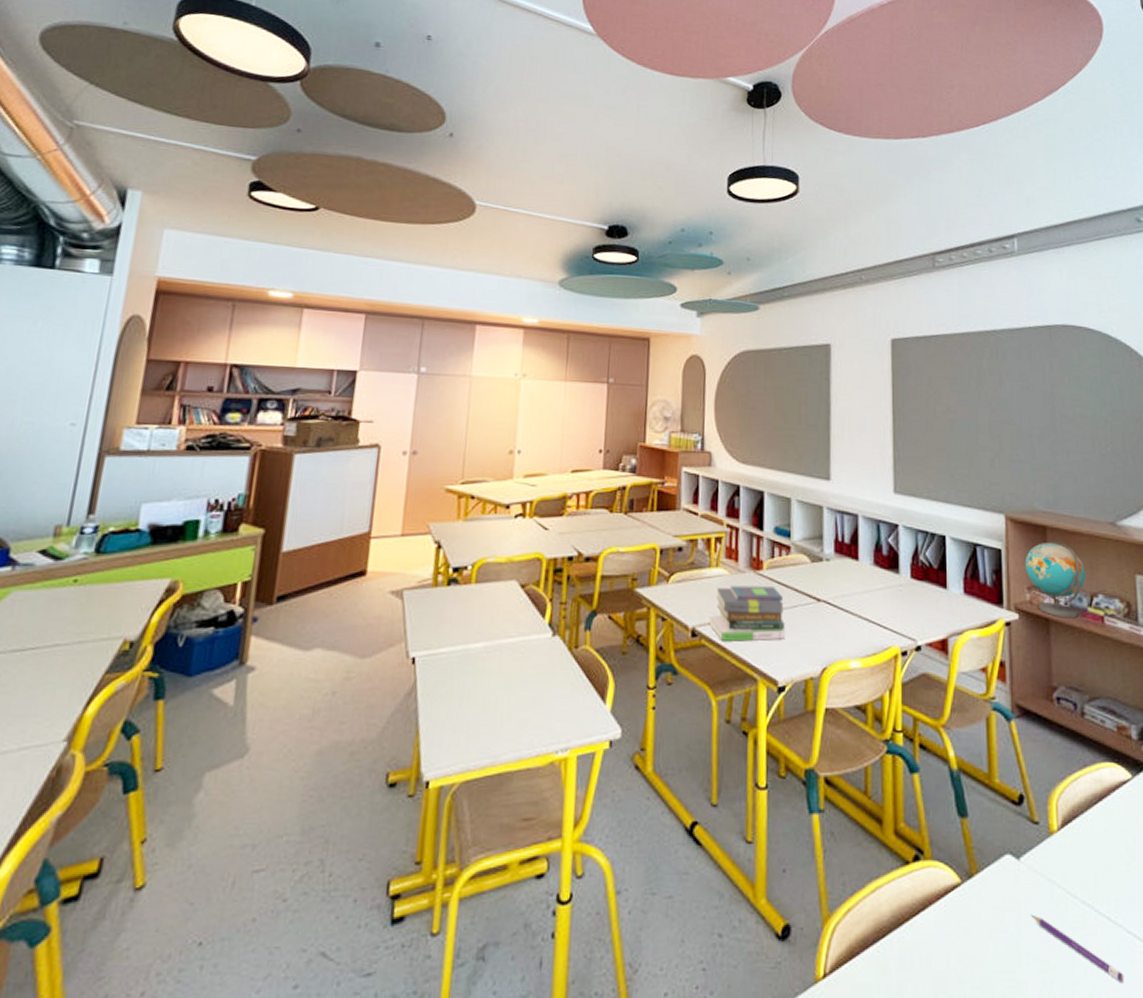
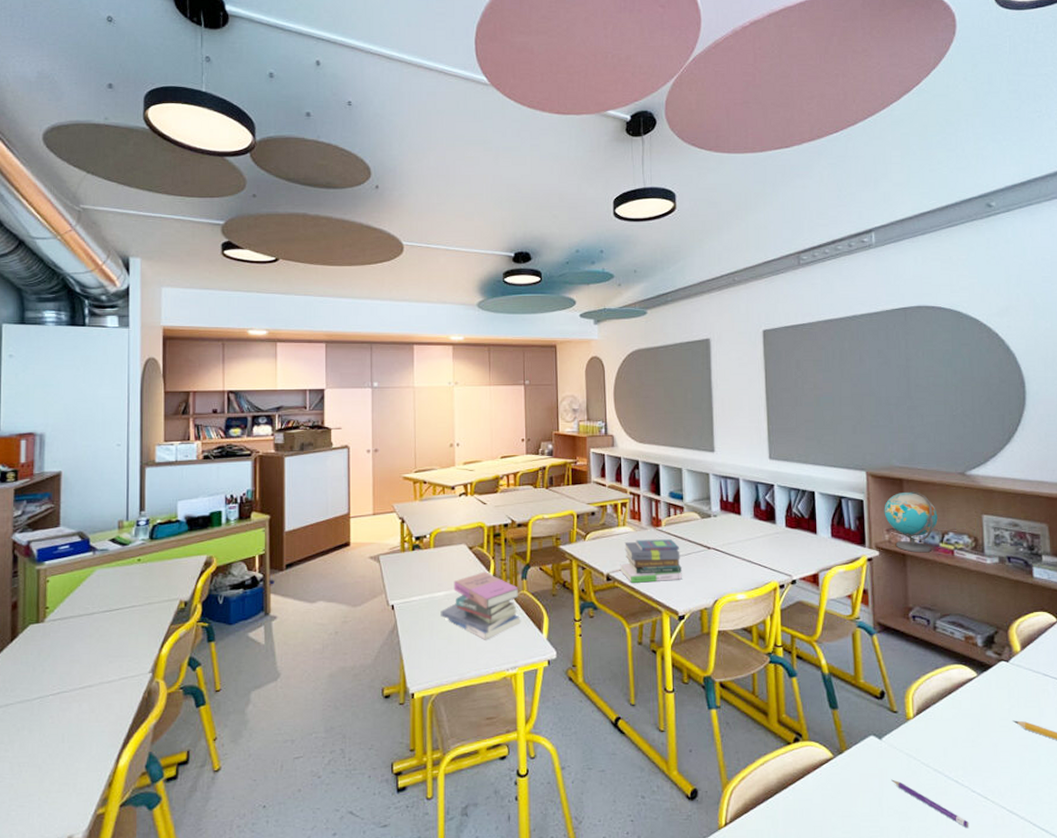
books: none [475,618,580,711] -> present [440,571,521,640]

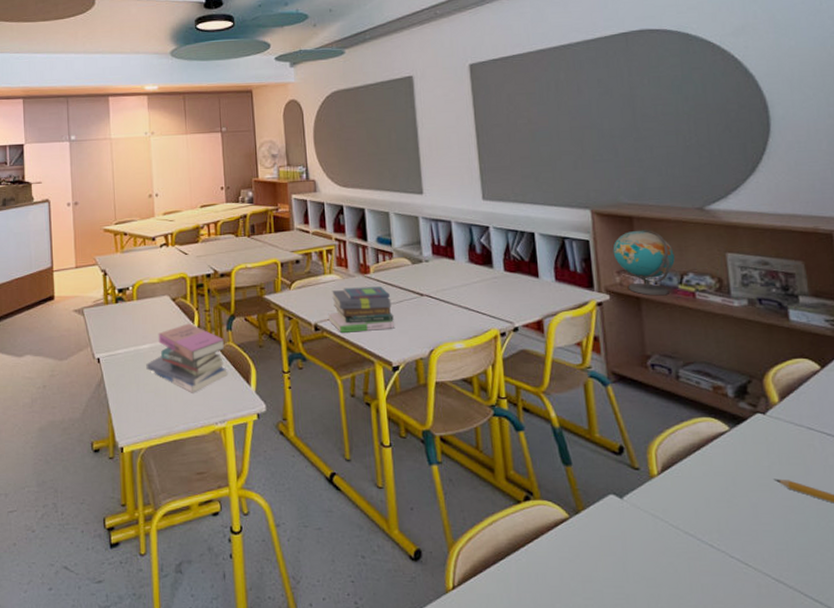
pencil: present [891,779,969,828] -> none [636,542,729,597]

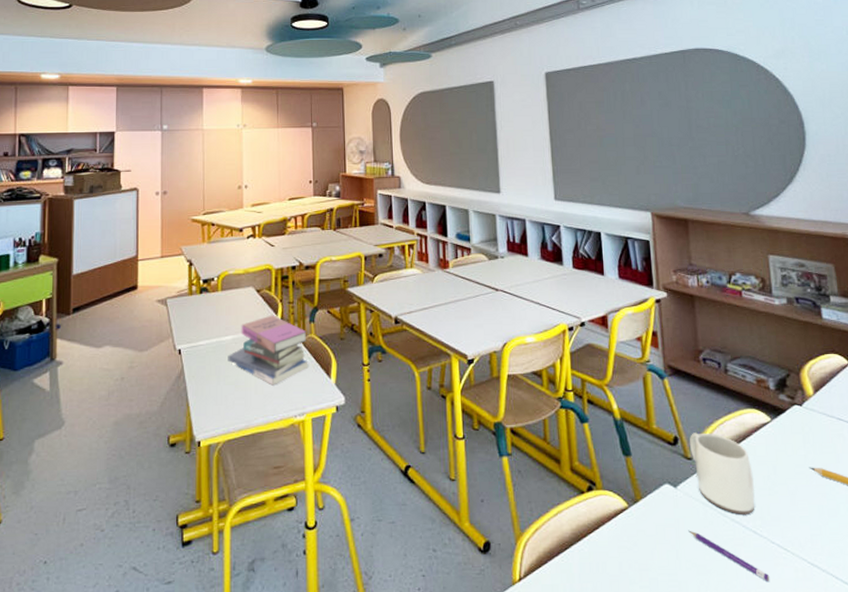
books: present [328,286,394,333] -> none [408,281,470,326]
globe: present [613,229,675,296] -> none [670,232,724,294]
mug: none [636,442,712,527] -> present [689,432,755,515]
pencil: none [636,542,729,597] -> present [688,530,770,581]

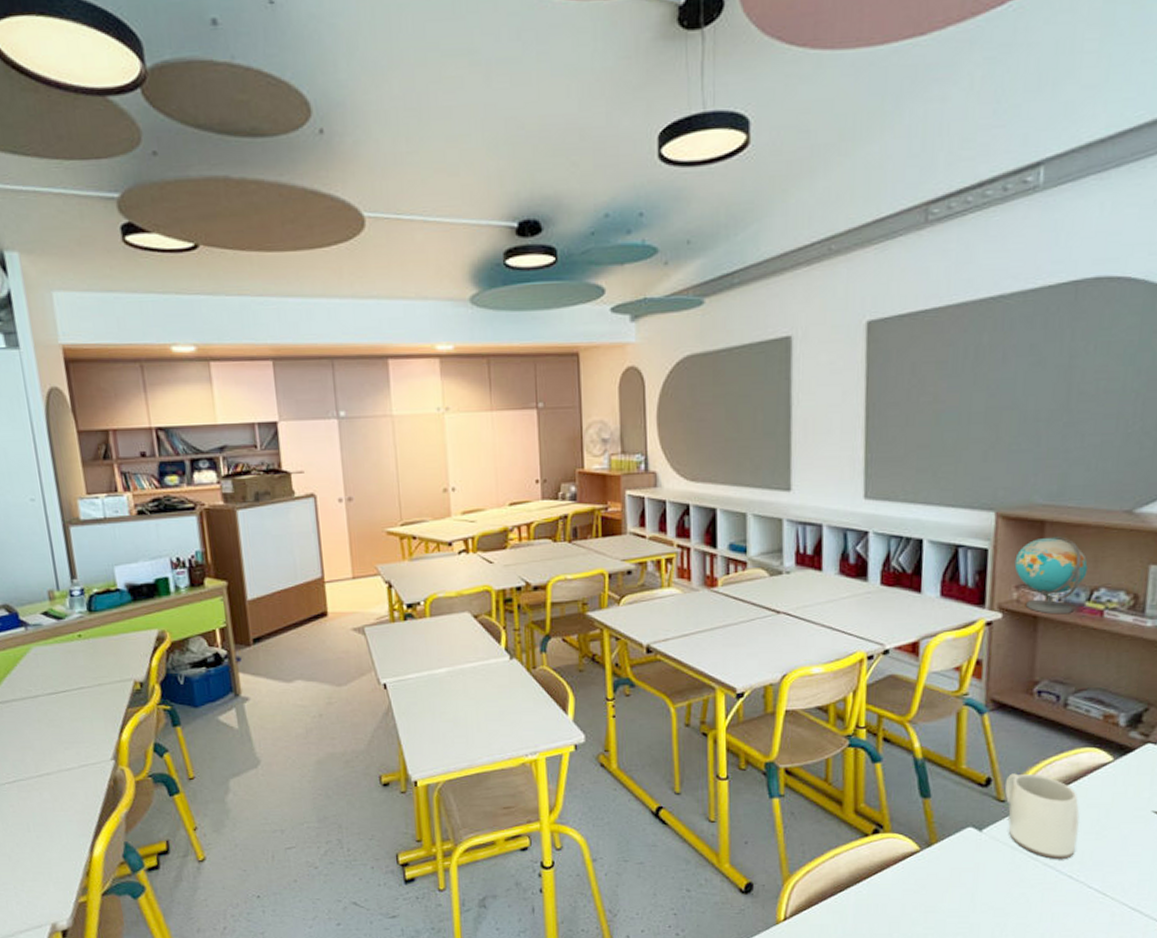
books: present [228,315,308,386] -> none [443,644,540,723]
globe: none [670,232,724,294] -> present [1014,536,1088,615]
pencil: present [688,530,770,581] -> none [989,874,1080,925]

